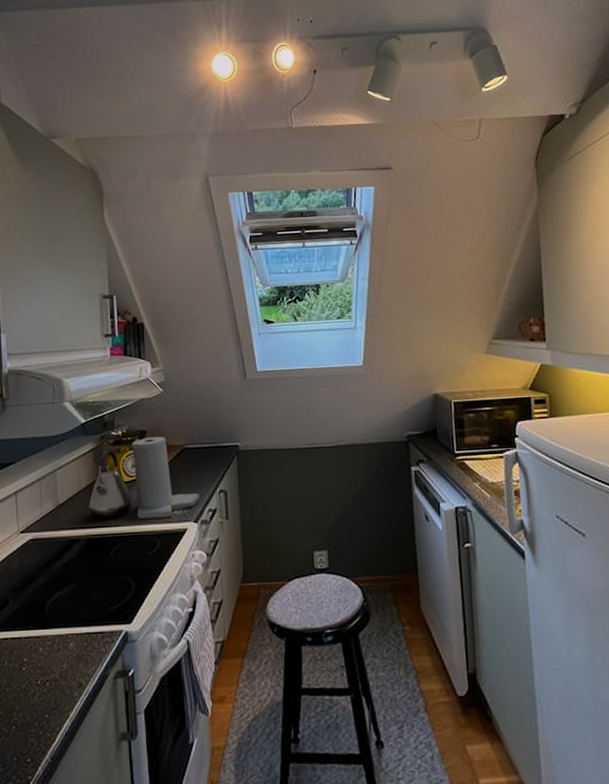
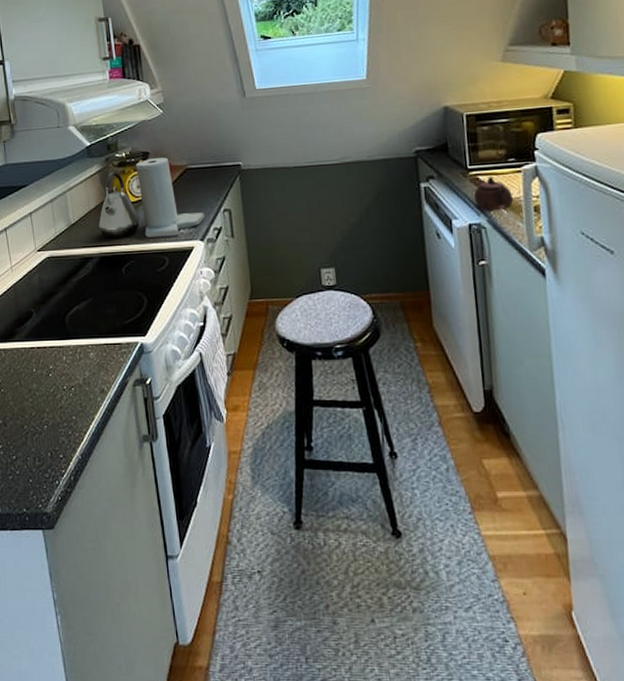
teapot: none [460,462,496,494] -> present [474,177,513,210]

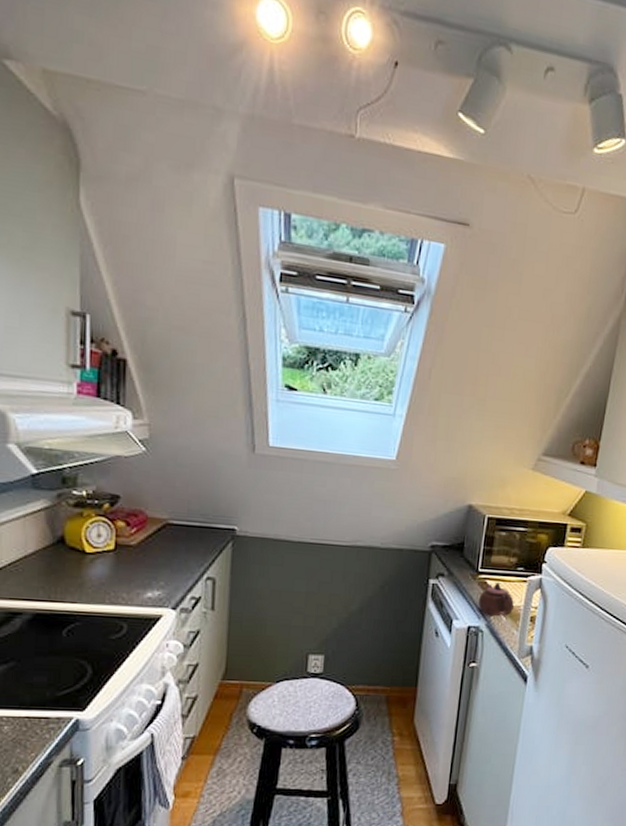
kettle: present [98,171,140,239] -> none [36,511,95,594]
paper towel: present [135,157,205,238] -> none [98,503,182,600]

